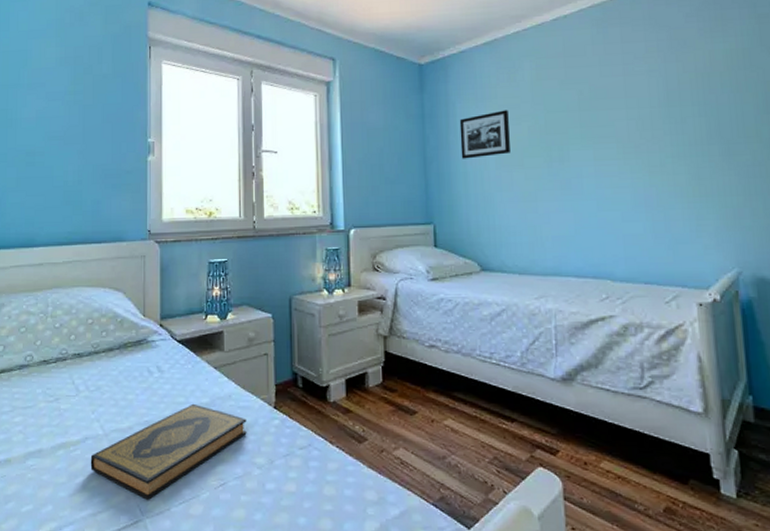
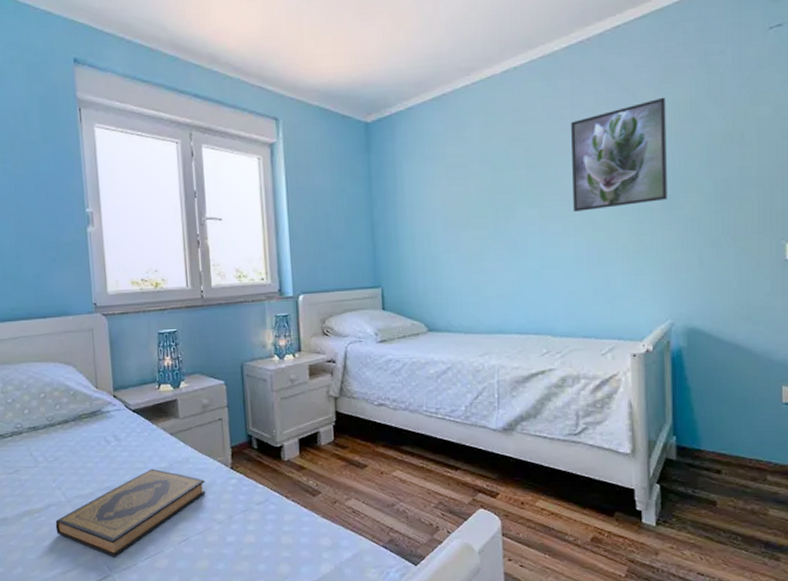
picture frame: present [459,110,510,159] -> none [407,169,457,221]
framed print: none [623,45,726,154] -> present [571,97,667,212]

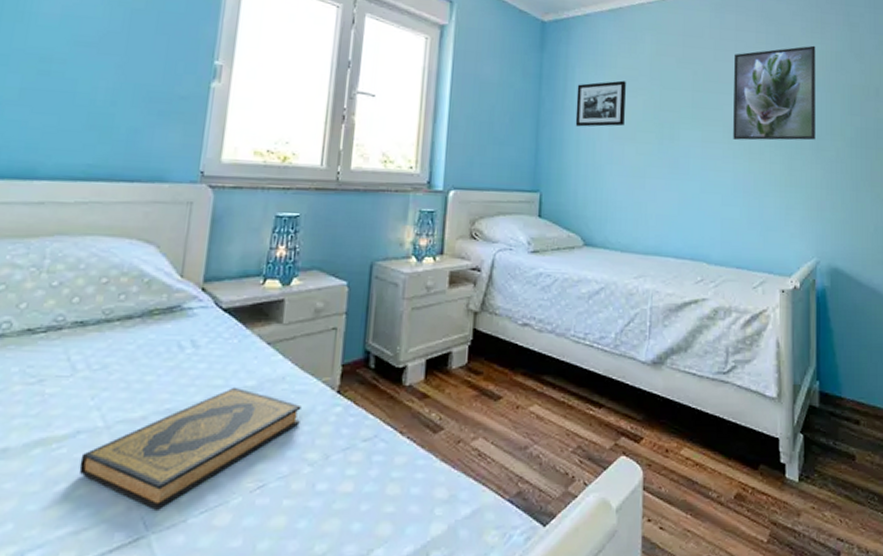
picture frame: none [407,169,457,221] -> present [575,80,626,127]

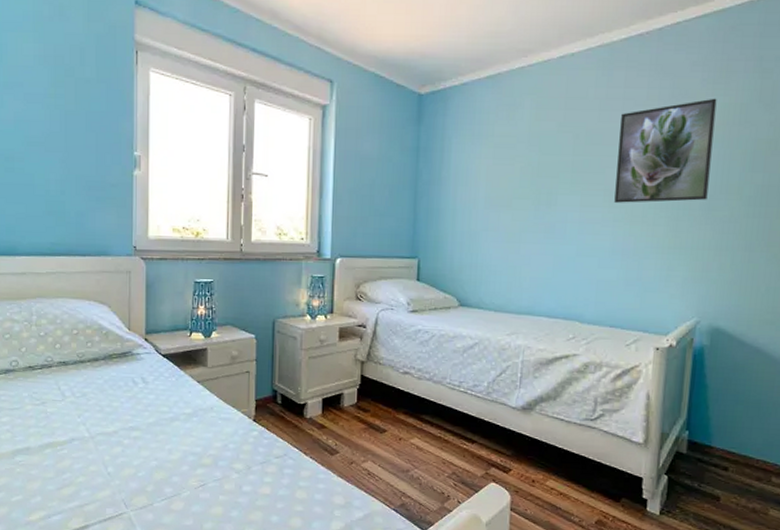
hardback book: present [78,387,301,510] -> none [77,413,227,496]
picture frame: present [575,80,626,127] -> none [451,149,503,196]

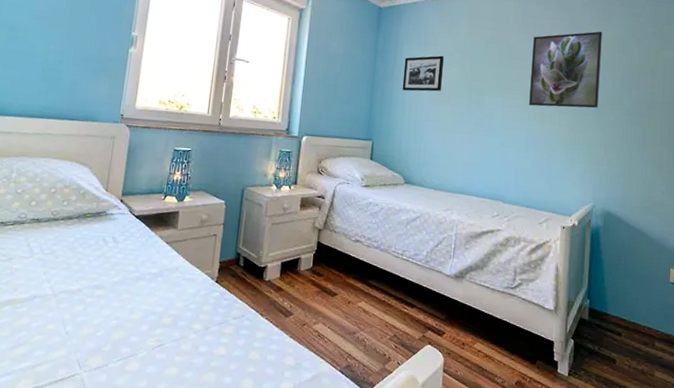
picture frame: none [451,149,503,196] -> present [402,55,444,92]

